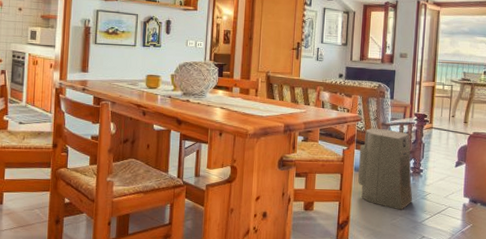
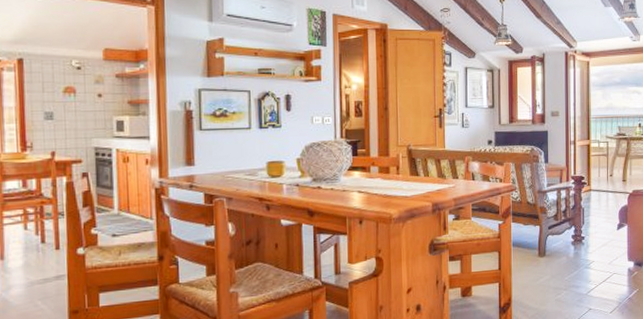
air purifier: present [358,128,413,210] -> none [517,196,576,284]

